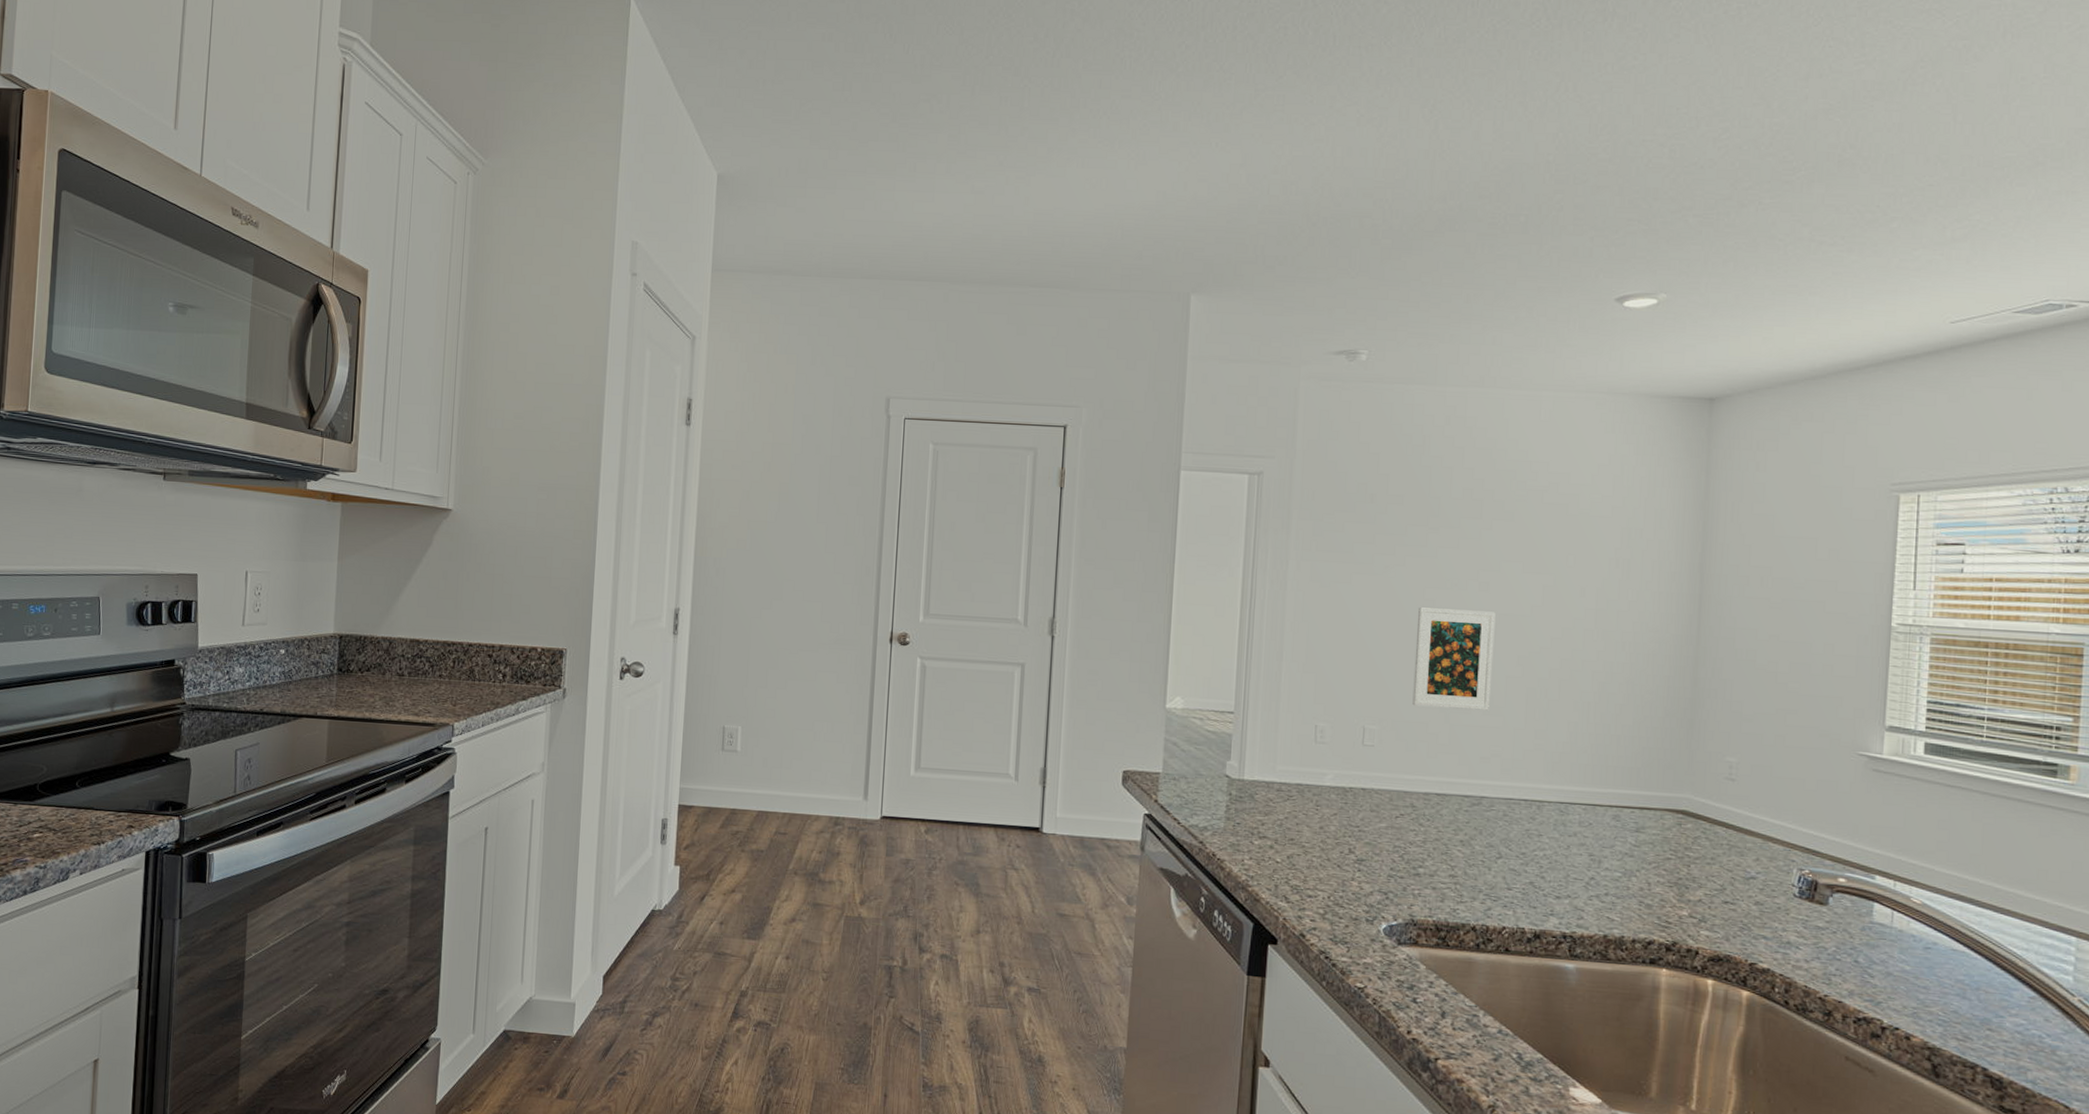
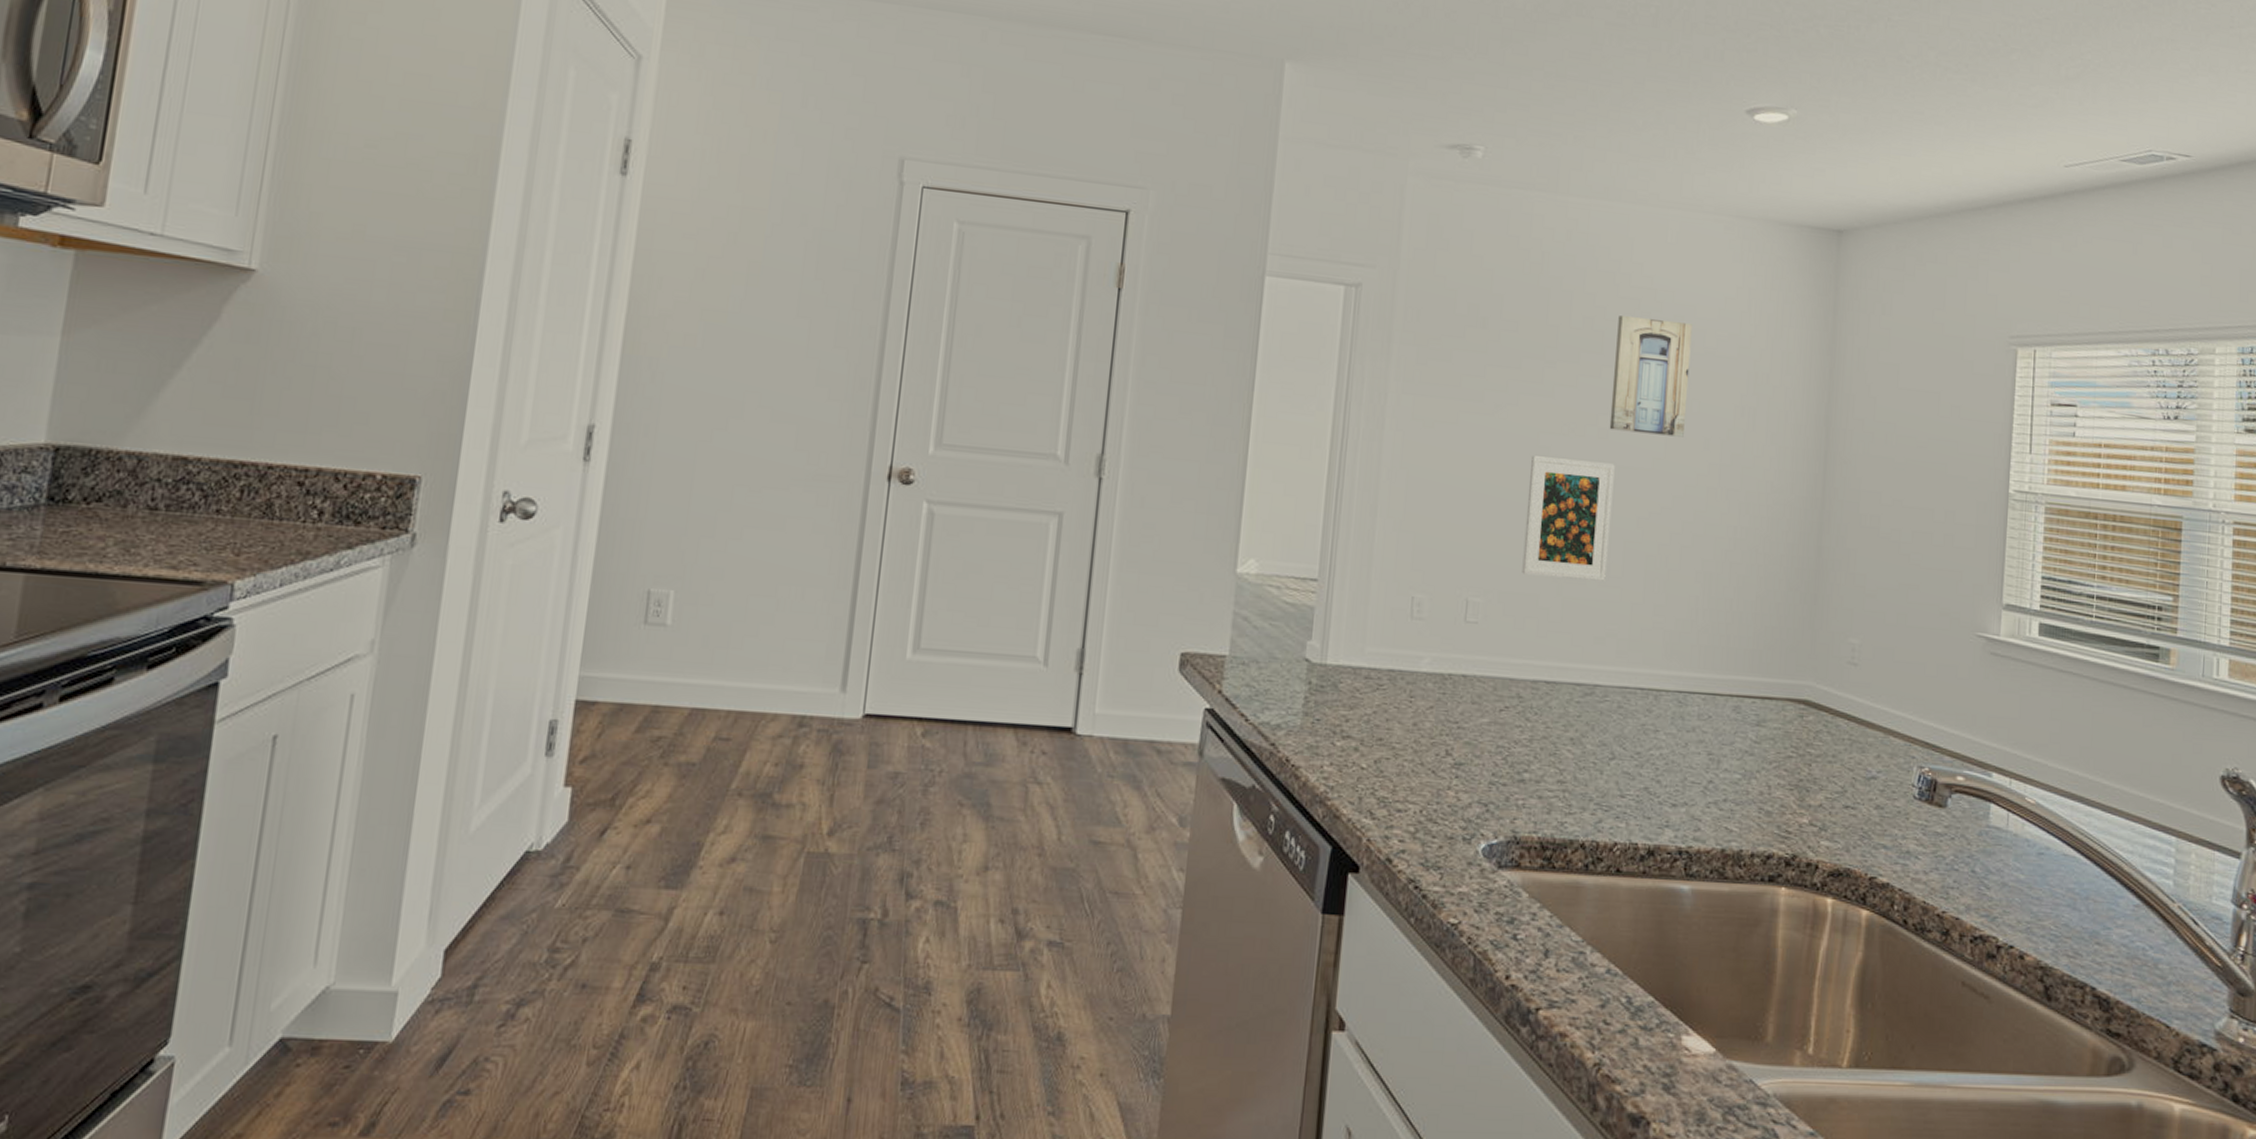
wall art: none [1489,485,1567,587] -> present [1609,314,1693,437]

